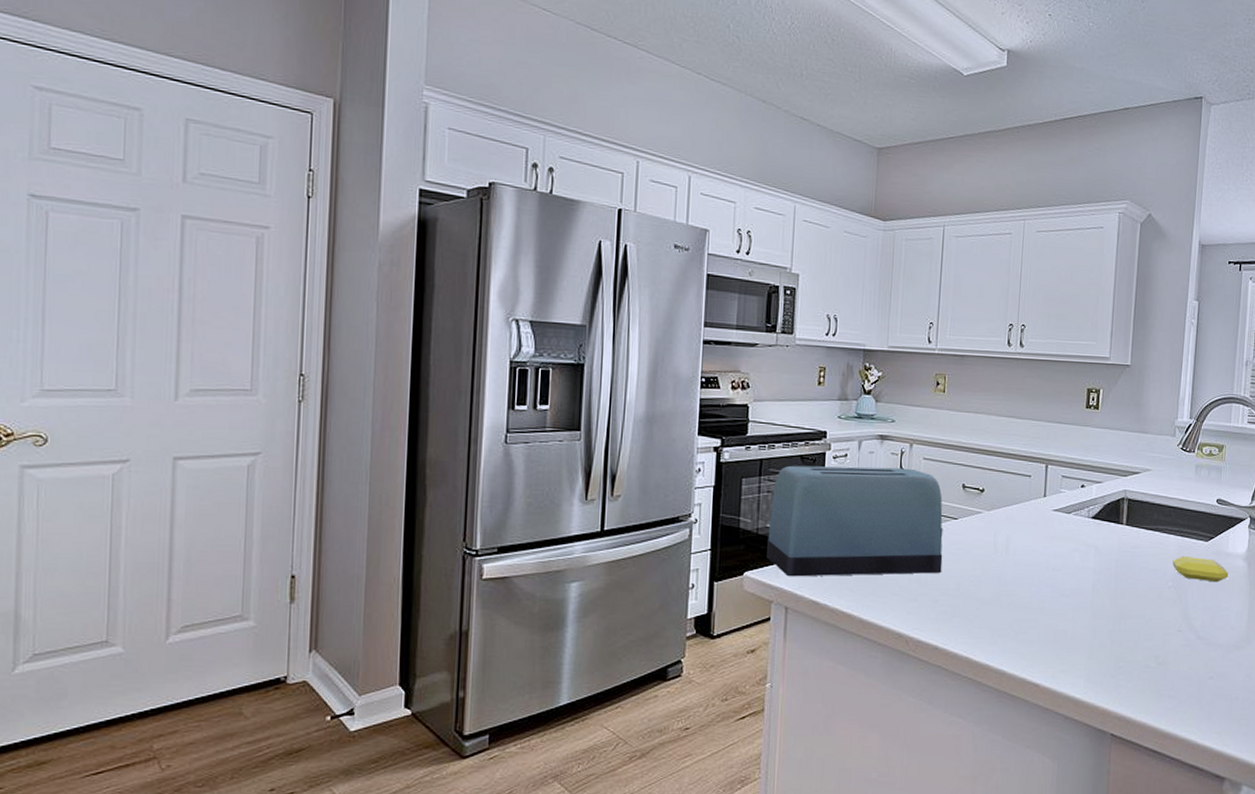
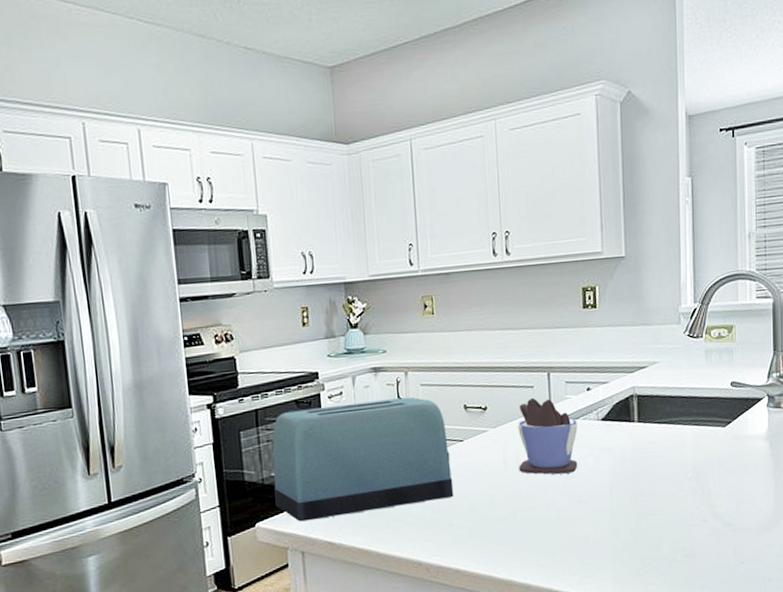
cup: none [1008,487,1069,566] -> present [518,398,578,475]
soap bar: present [1172,555,1229,583] -> none [690,444,751,468]

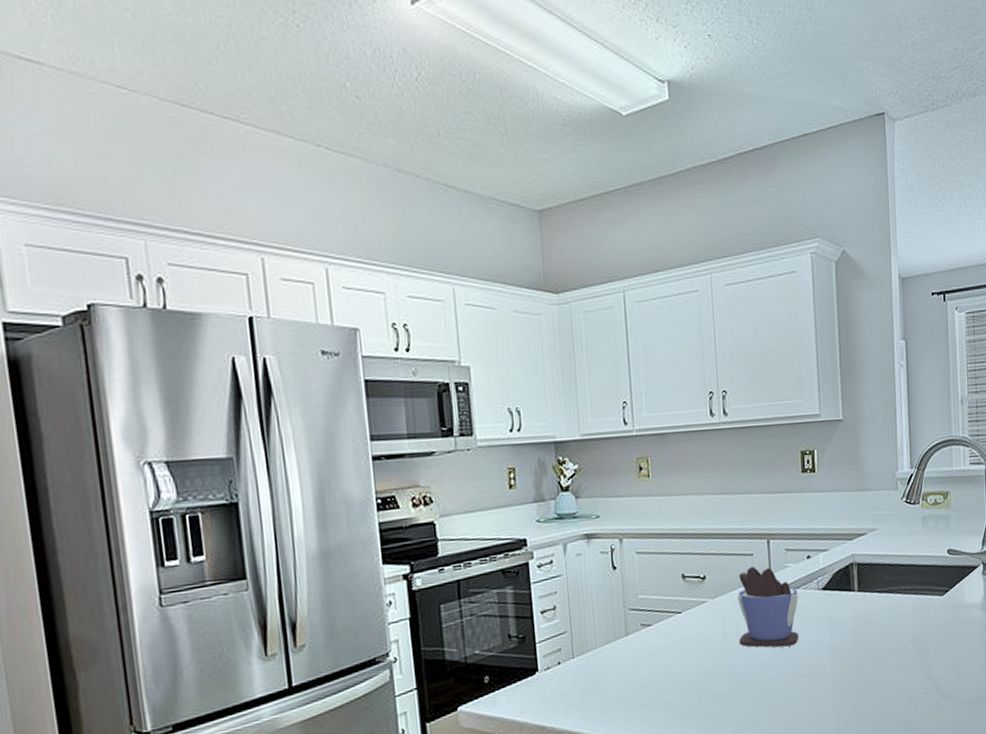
toaster: present [272,397,454,522] -> none [476,565,672,704]

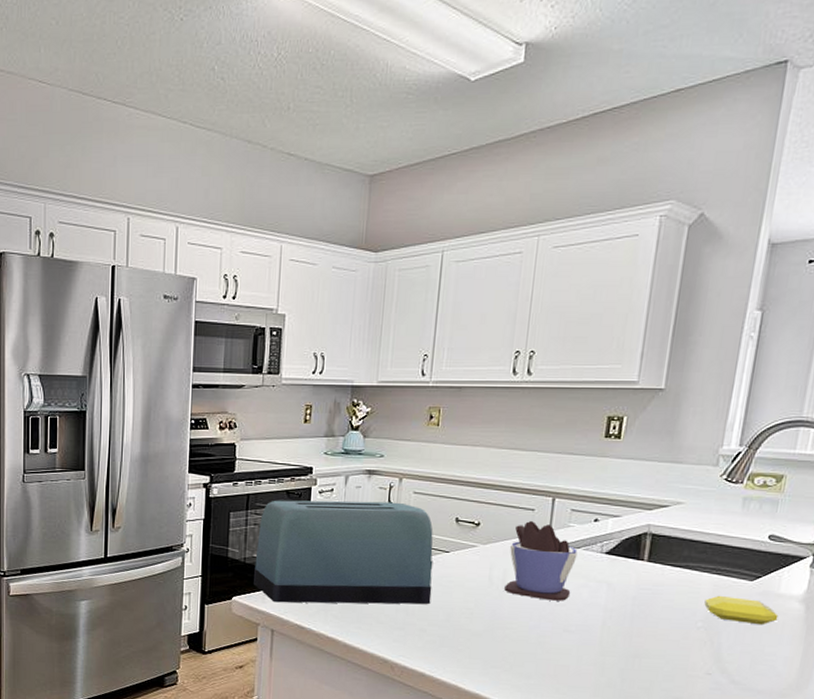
toaster: none [476,565,672,704] -> present [254,500,433,605]
soap bar: none [910,613,968,638] -> present [704,595,779,625]

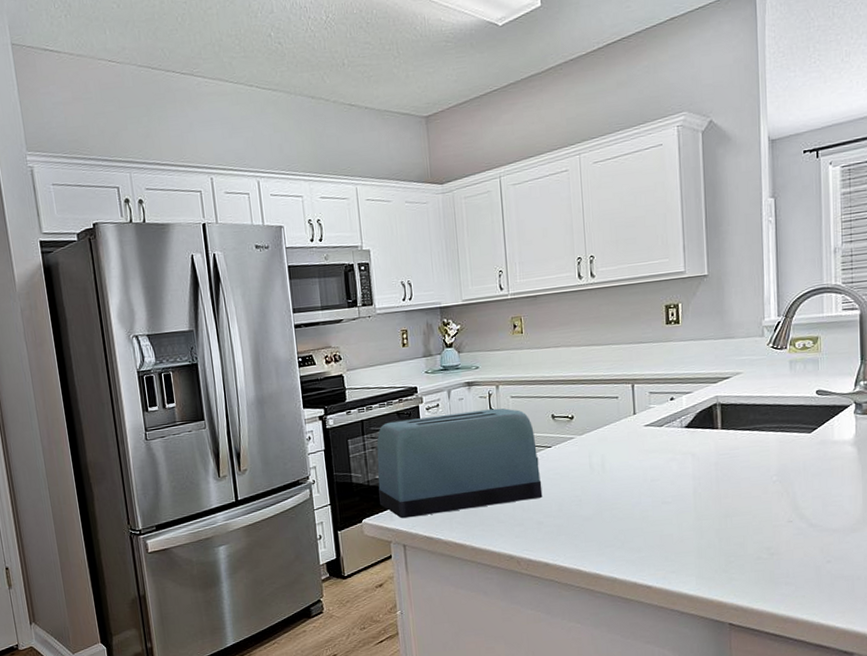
cup: present [504,521,578,601] -> none [603,408,662,478]
soap bar: present [704,595,779,625] -> none [775,449,837,472]

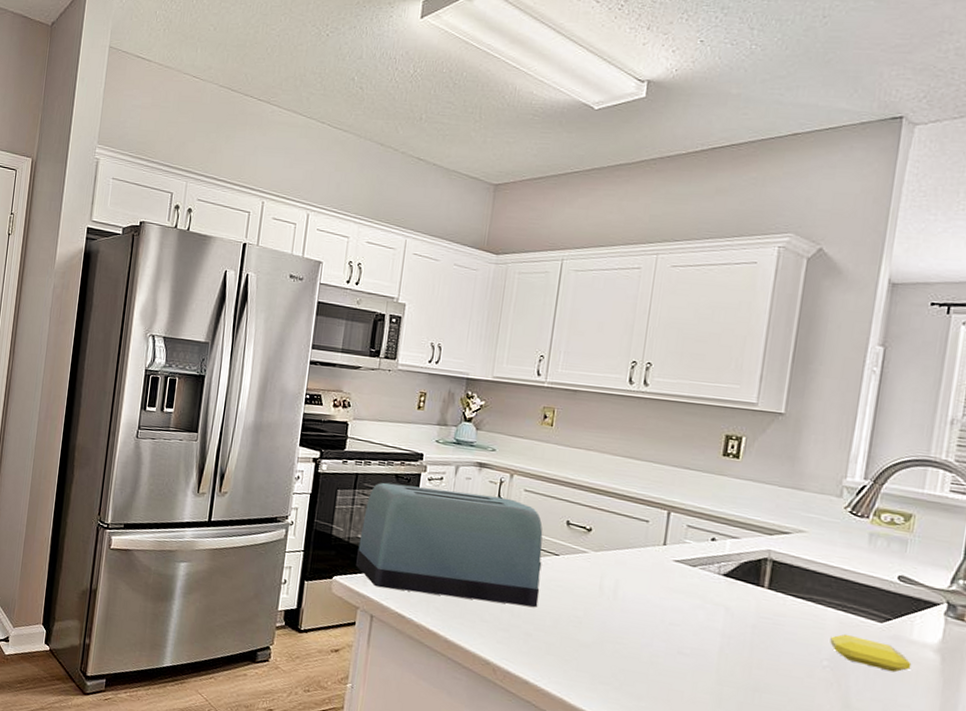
soap bar: none [775,449,837,472] -> present [830,634,912,673]

